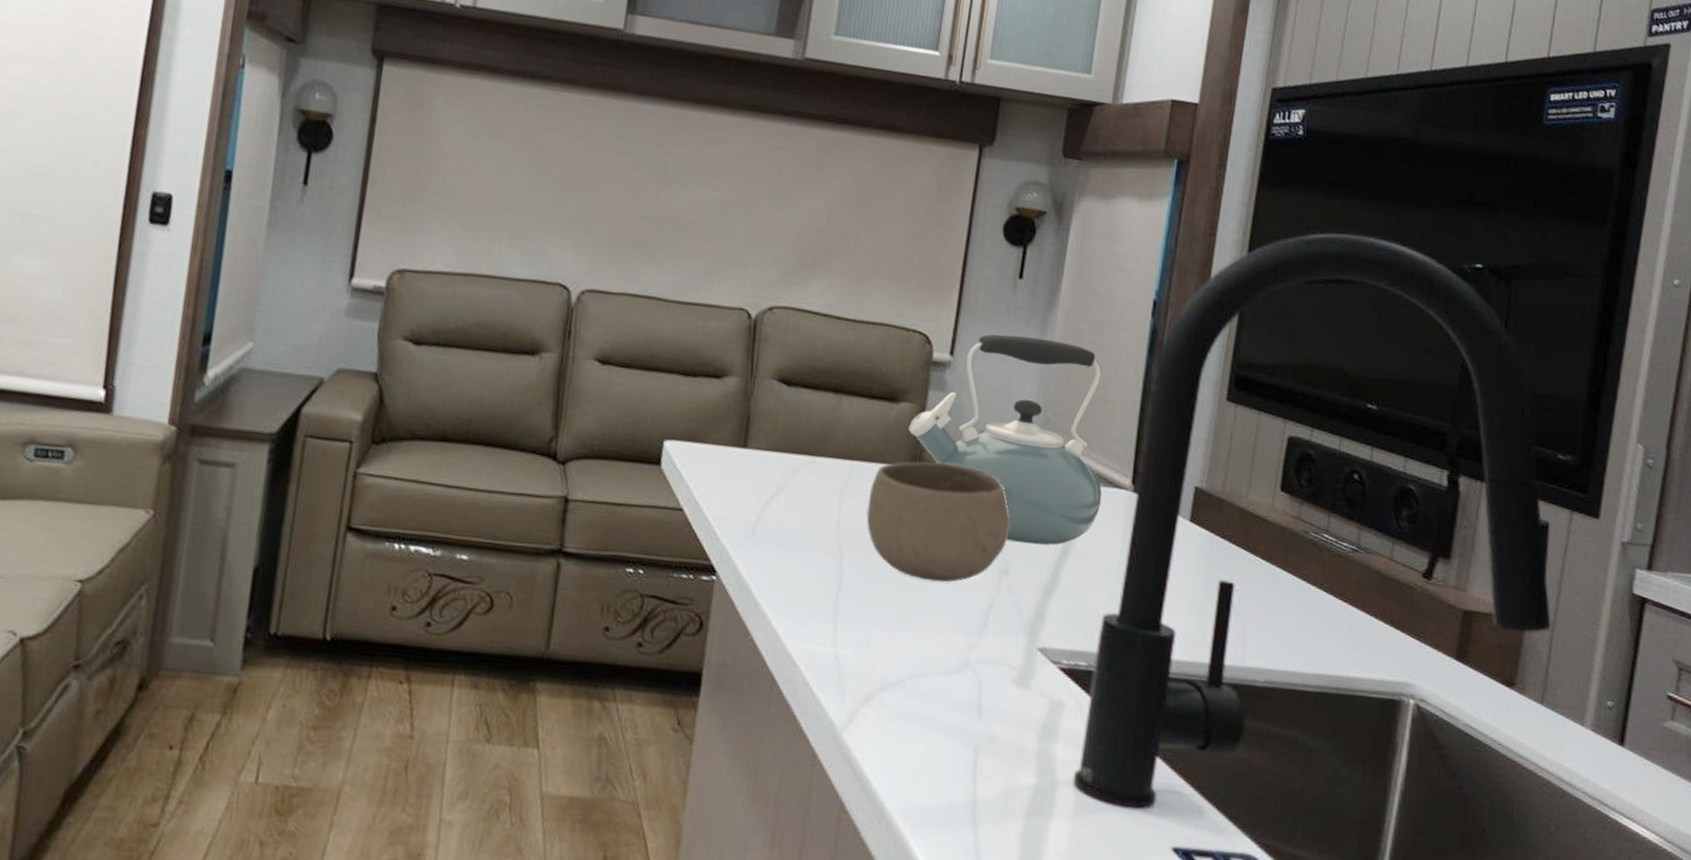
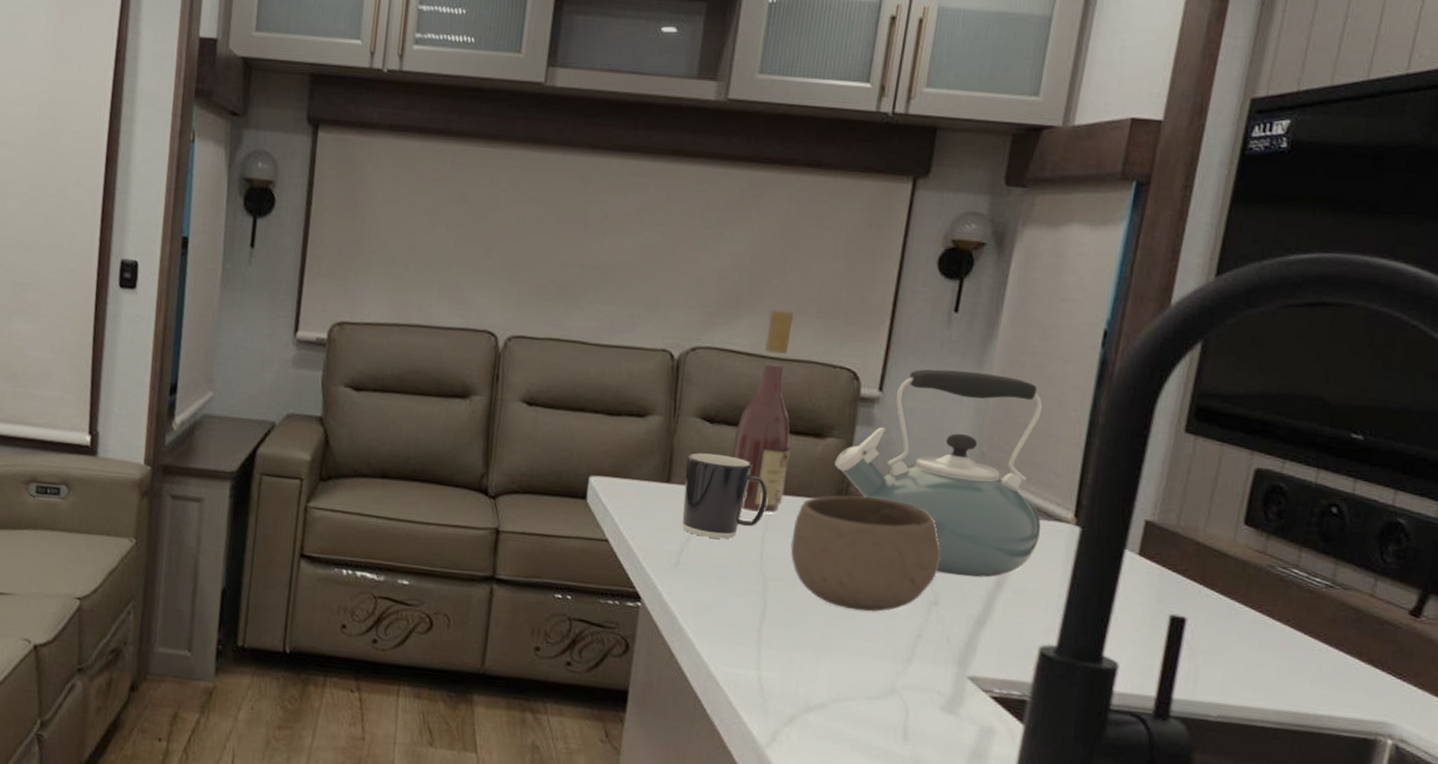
mug: none [758,416,845,507] -> present [681,452,768,539]
wine bottle: none [808,270,868,480] -> present [732,309,794,513]

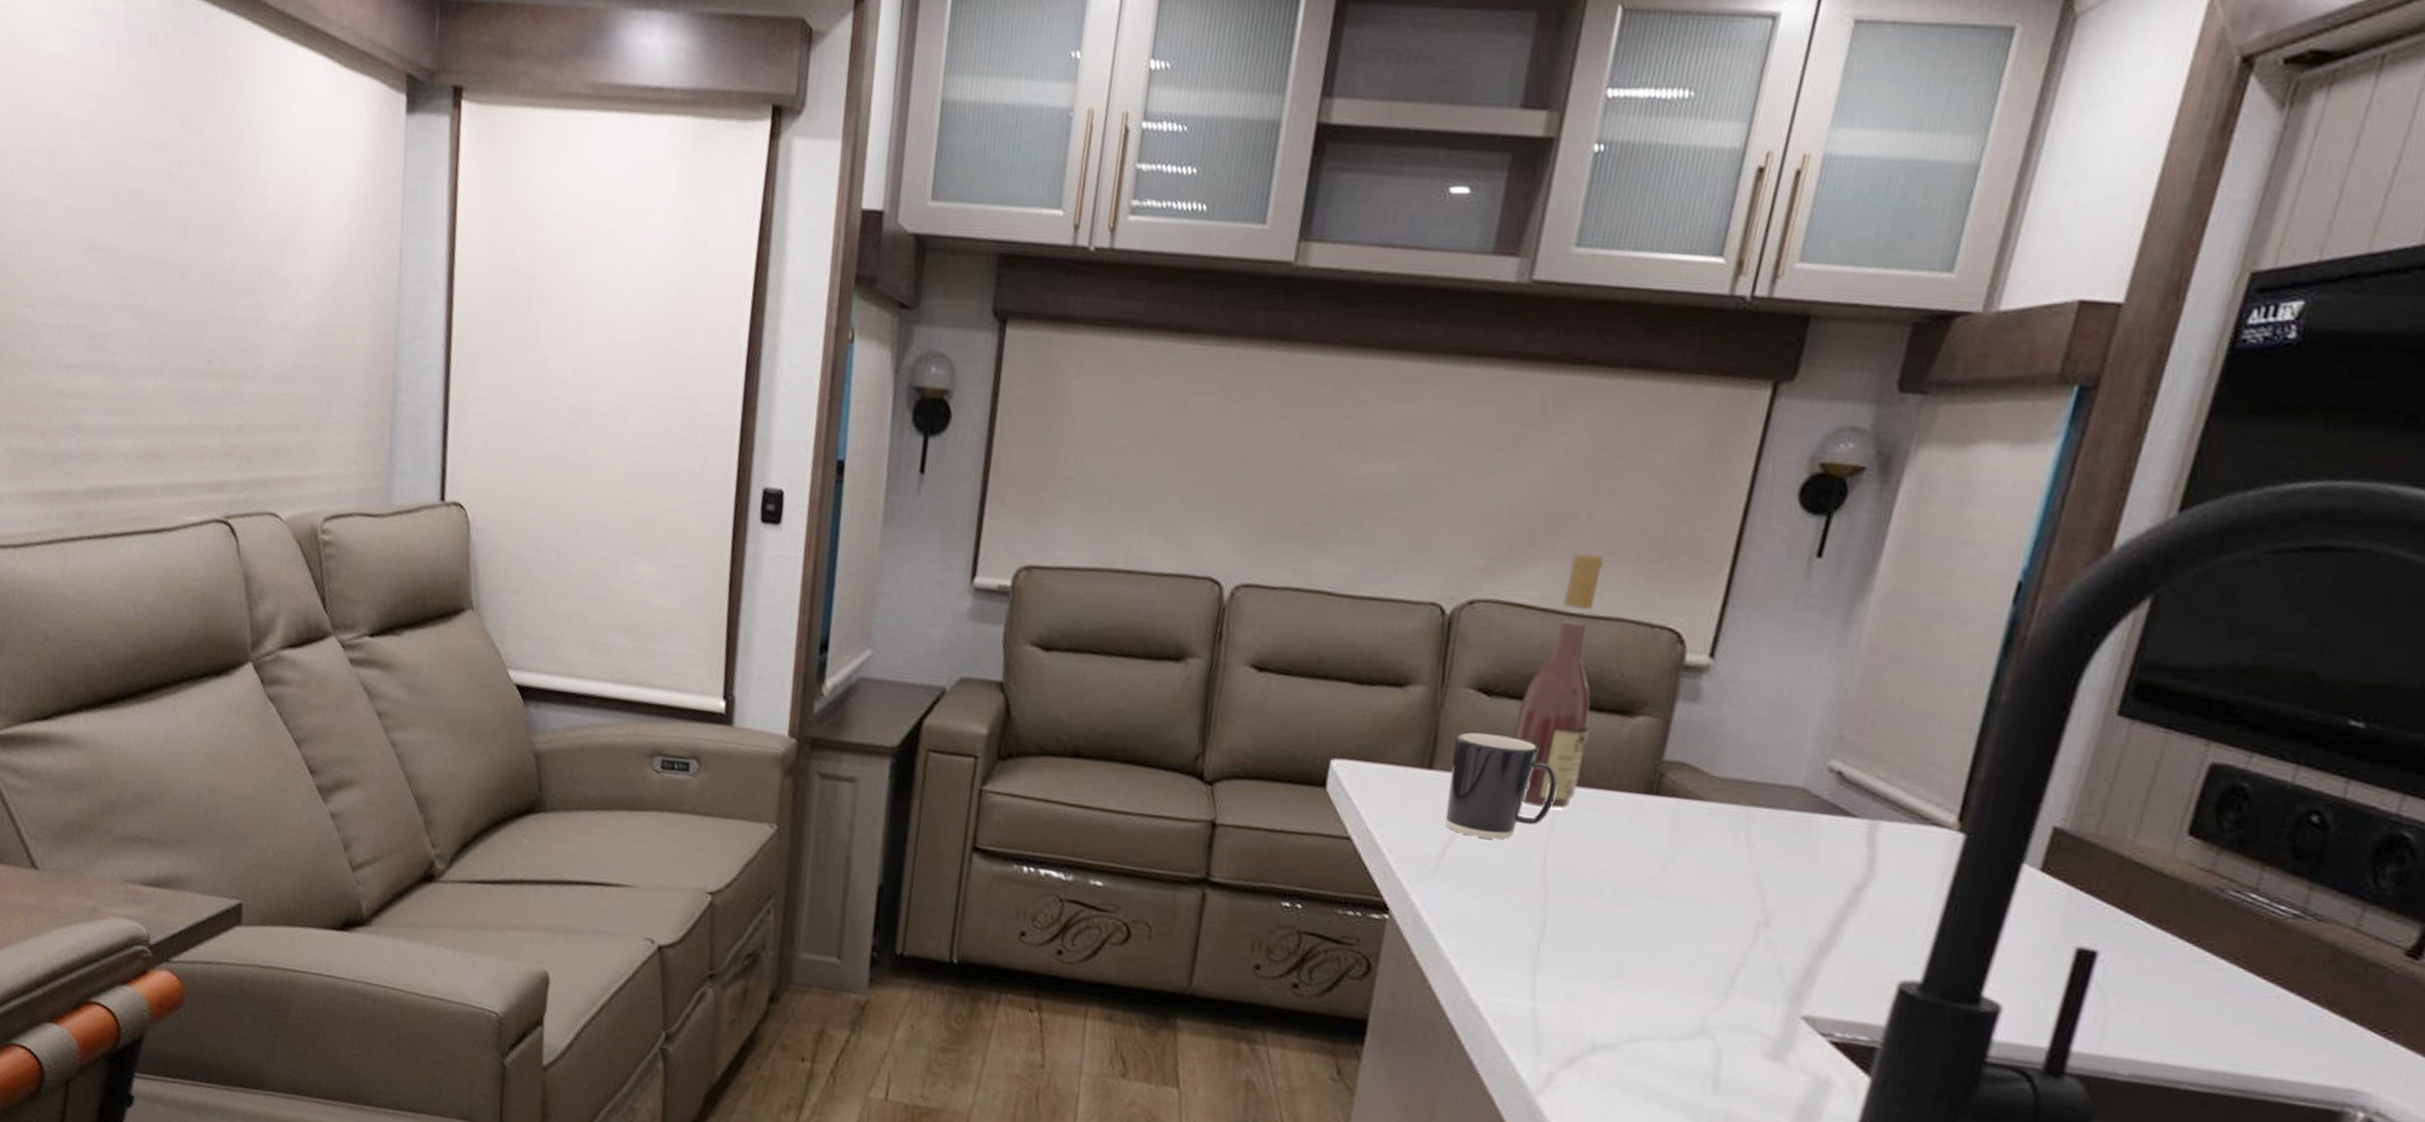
bowl: present [790,495,941,612] -> none [1581,787,1777,934]
kettle: present [833,369,1043,577] -> none [1644,630,1927,894]

